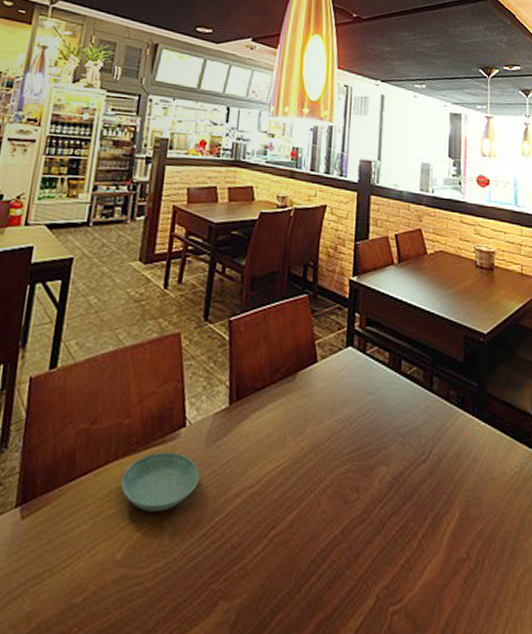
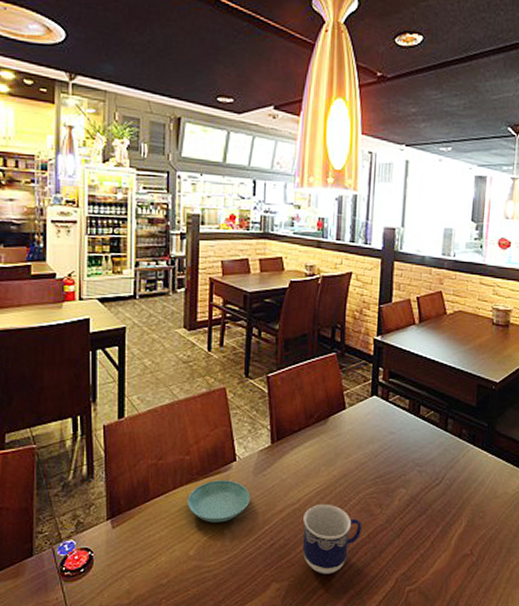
cup: none [260,486,335,588] -> present [302,504,362,574]

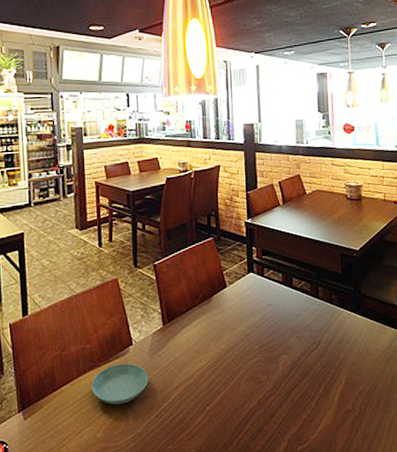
cup: present [302,504,362,574] -> none [198,376,253,443]

